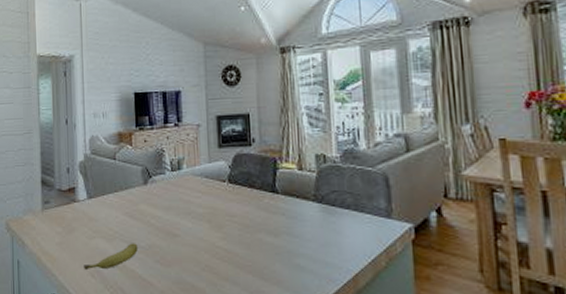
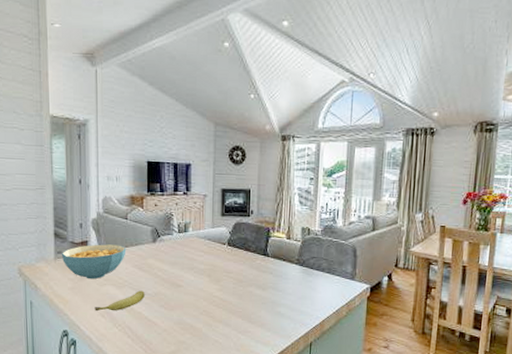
cereal bowl: none [48,190,116,232] -> present [61,244,127,280]

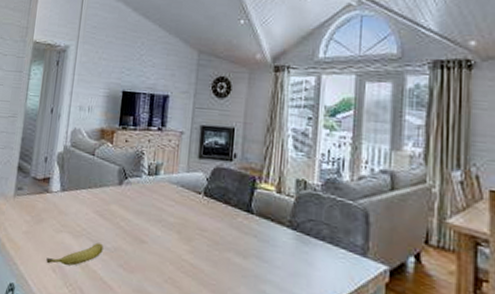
cereal bowl: present [61,244,127,280] -> none [21,182,90,224]

